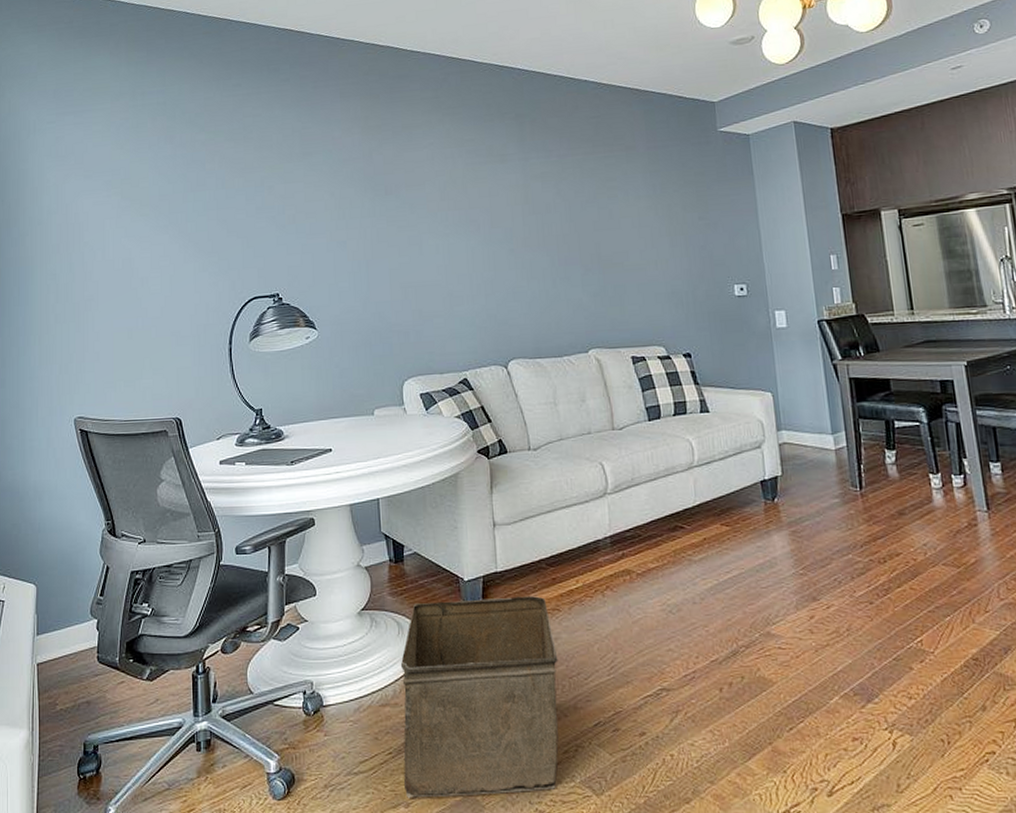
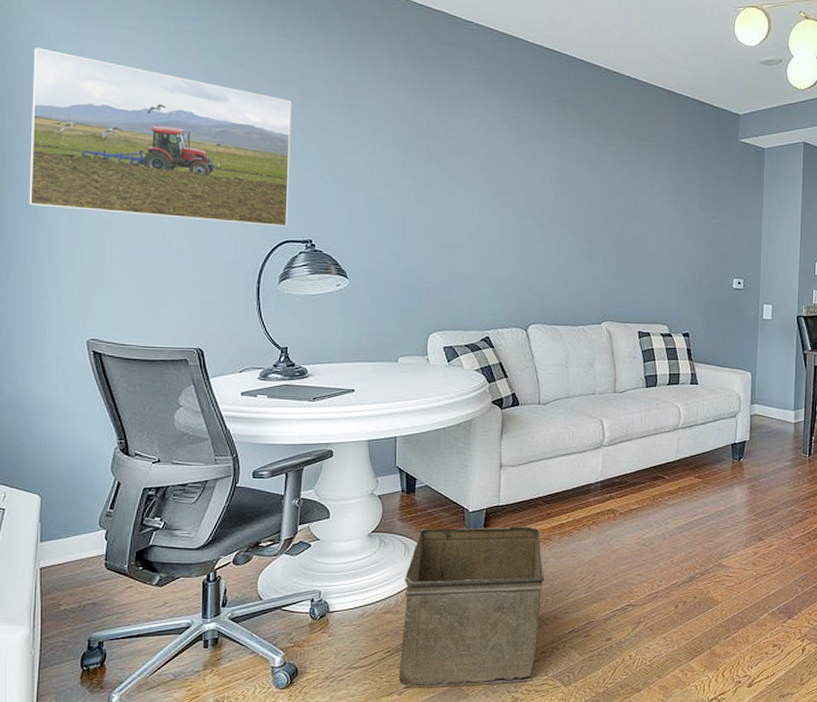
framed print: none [21,140,254,290] -> present [29,48,292,227]

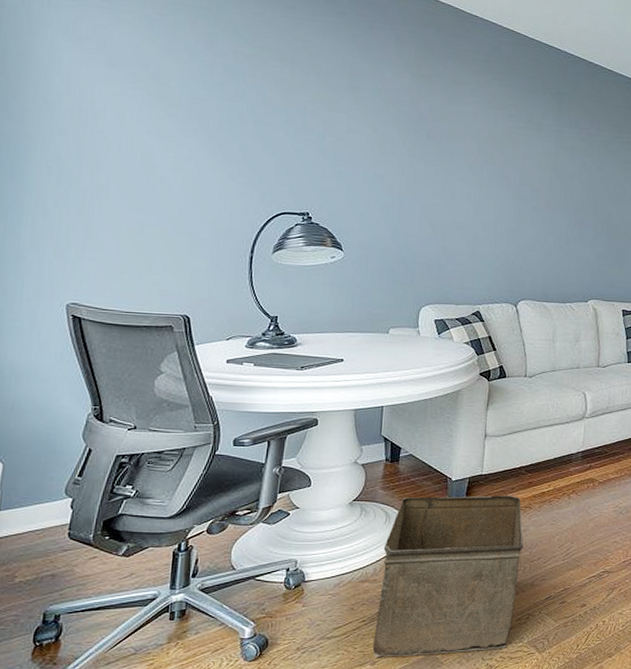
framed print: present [29,48,292,227] -> none [14,13,297,199]

